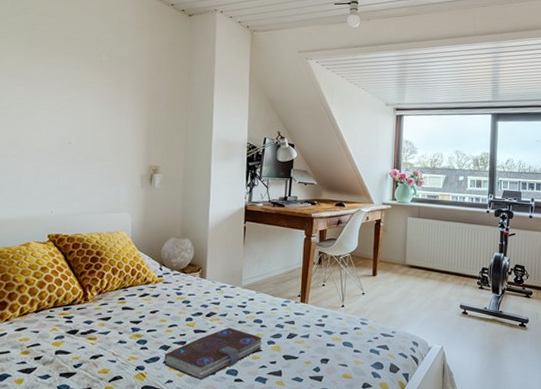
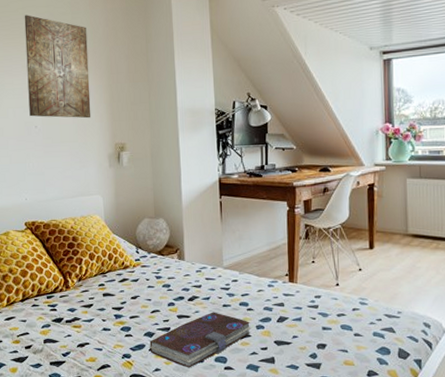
wall art: none [64,36,132,140] -> present [24,15,91,119]

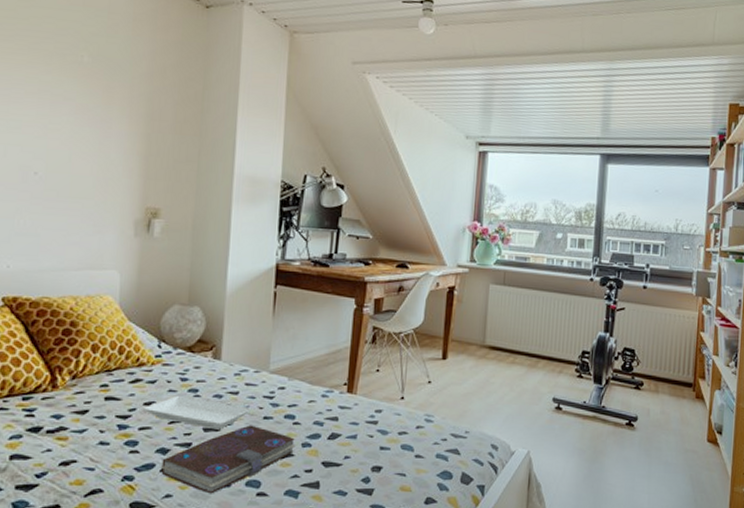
wall art: present [24,15,91,119] -> none [28,26,125,172]
tray: none [131,290,213,317] -> present [143,395,252,430]

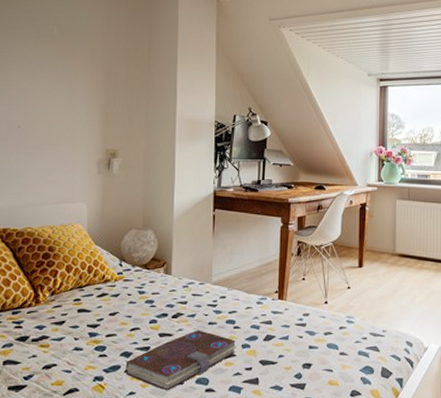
tray: present [143,395,252,430] -> none [109,306,199,335]

